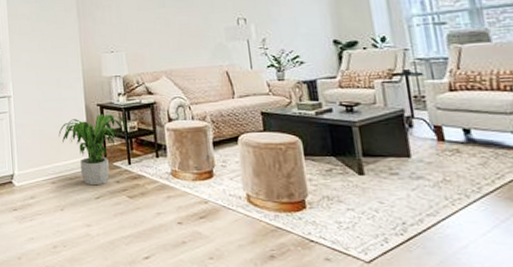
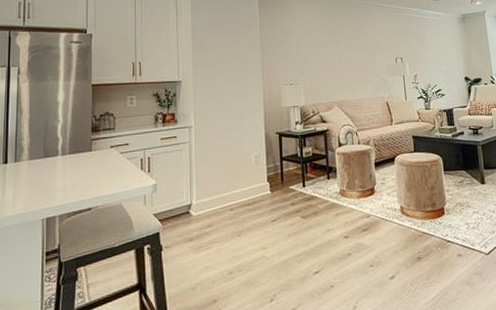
potted plant: present [58,114,127,186] -> none [238,141,303,210]

